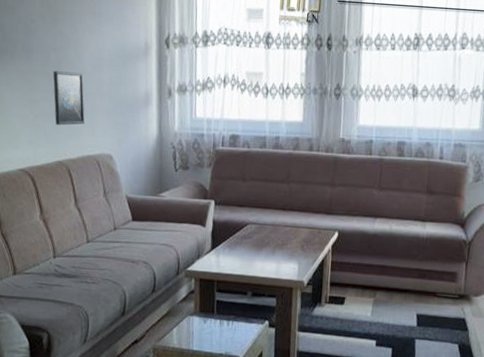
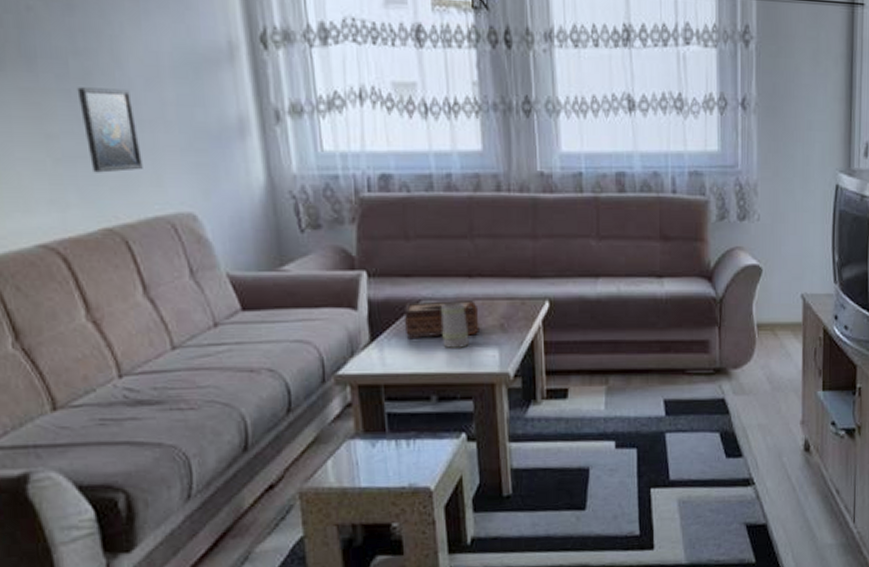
tissue box: none [235,225,286,252] -> present [404,299,478,340]
mug: none [260,227,288,260] -> present [441,302,479,348]

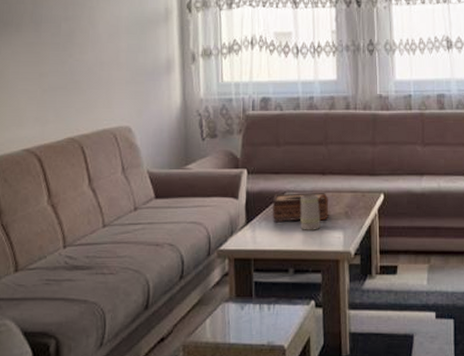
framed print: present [77,87,143,173] -> none [64,41,100,99]

